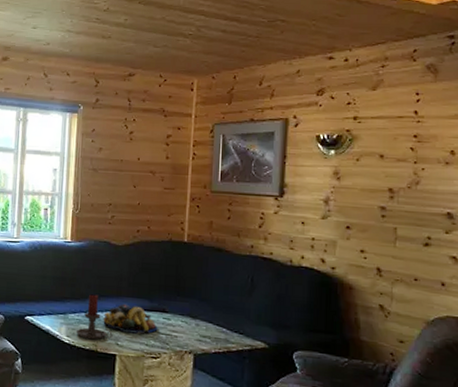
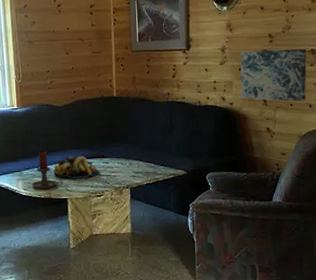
wall art: none [346,205,440,278] -> present [240,49,307,102]

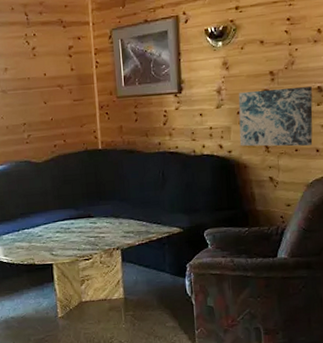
candle holder: present [32,151,63,190] -> none [13,213,47,255]
fruit bowl: present [53,155,99,179] -> none [35,216,87,243]

